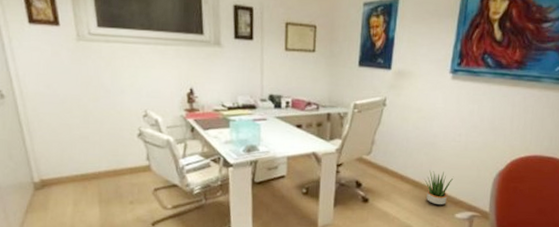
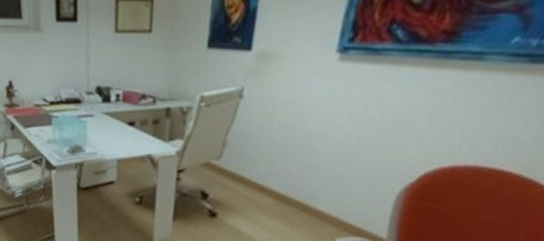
potted plant: present [424,170,454,205] -> none [293,180,336,227]

